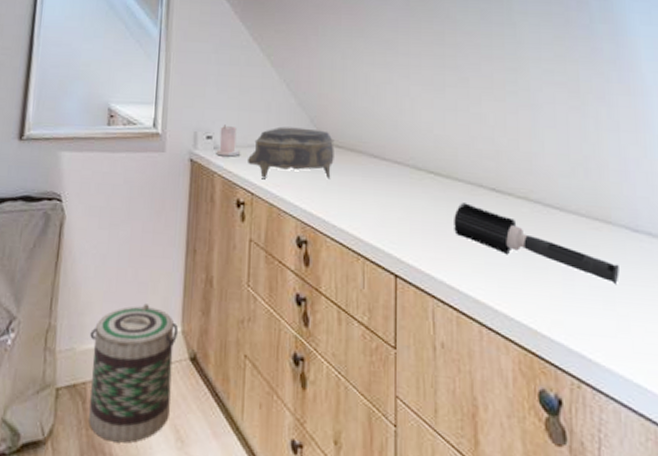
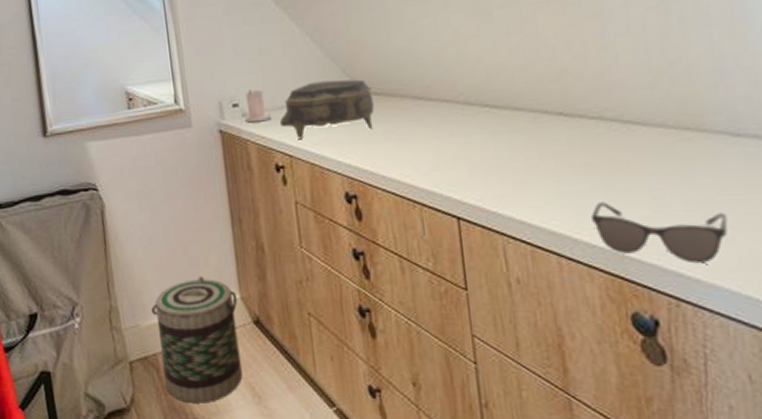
hairbrush: present [452,203,620,284] -> none [516,132,720,195]
sunglasses: none [510,277,625,348] -> present [590,202,728,264]

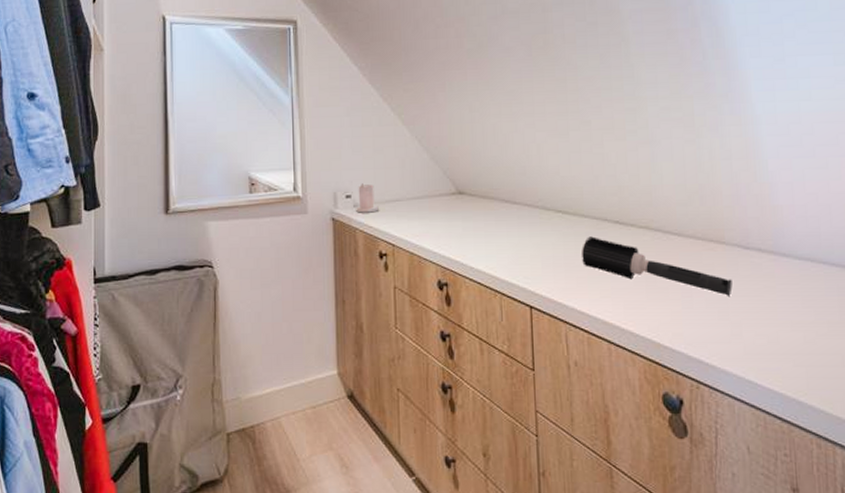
basket: present [151,276,243,403] -> none [253,352,335,474]
jewelry box: present [280,79,374,139] -> none [387,180,468,230]
hairbrush: none [516,132,720,195] -> present [581,236,733,296]
sunglasses: present [590,202,728,264] -> none [635,298,738,353]

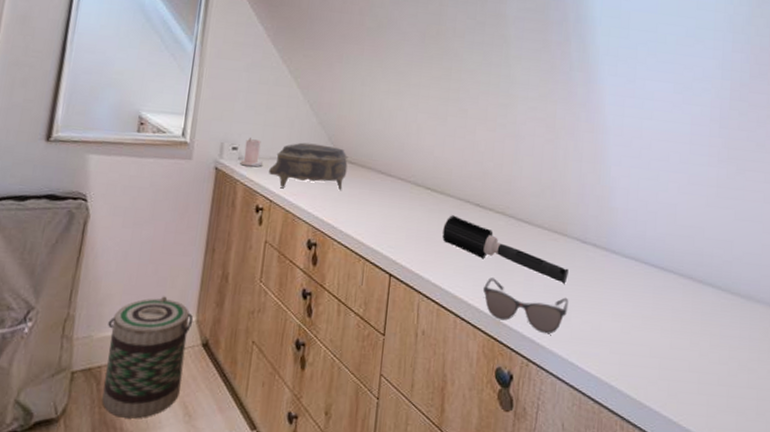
basket: none [253,352,335,474] -> present [102,296,194,419]
jewelry box: none [387,180,468,230] -> present [269,142,349,190]
sunglasses: none [635,298,738,353] -> present [482,277,569,335]

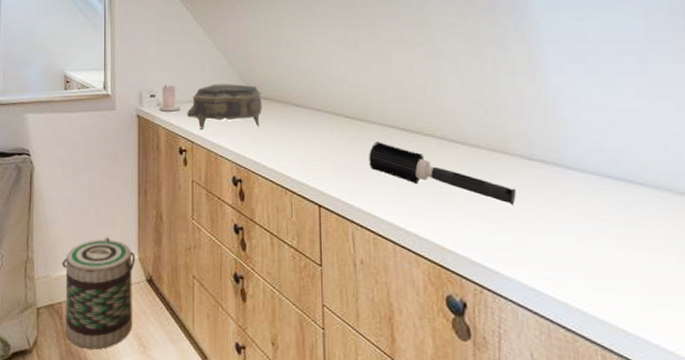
sunglasses: present [482,277,569,335] -> none [420,203,521,259]

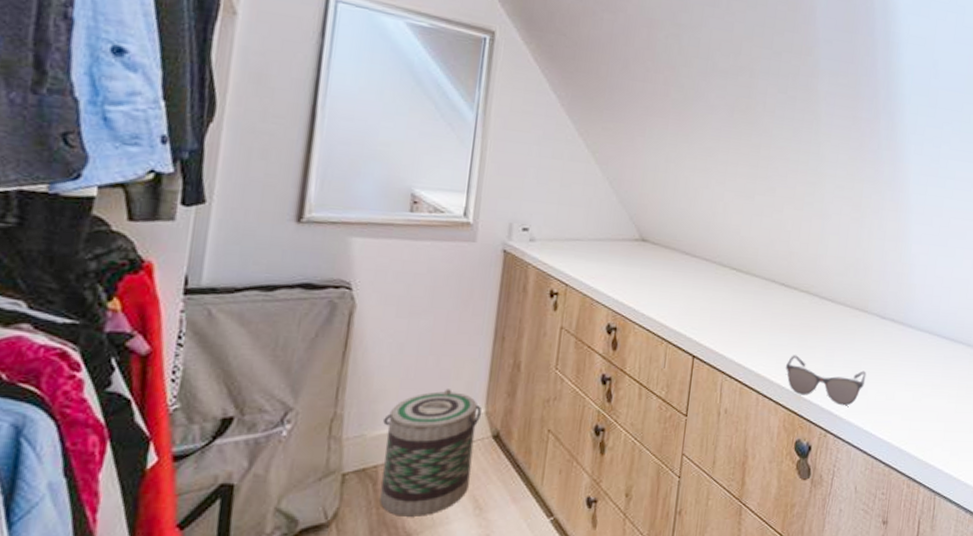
candle: present [159,84,180,112] -> none [532,217,557,250]
jewelry box: present [187,84,262,128] -> none [564,222,651,272]
hairbrush: present [368,142,516,205] -> none [746,295,868,358]
sunglasses: none [420,203,521,259] -> present [785,355,867,406]

